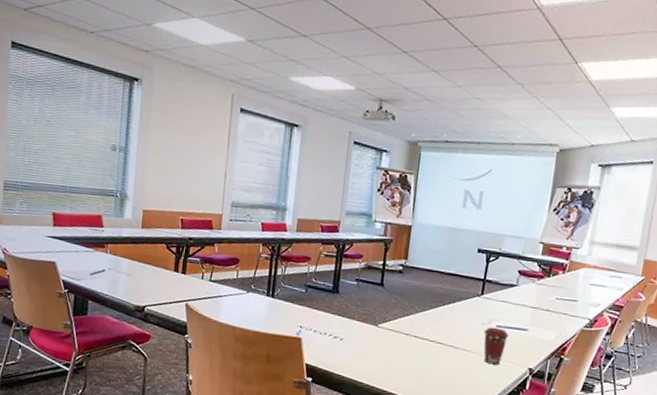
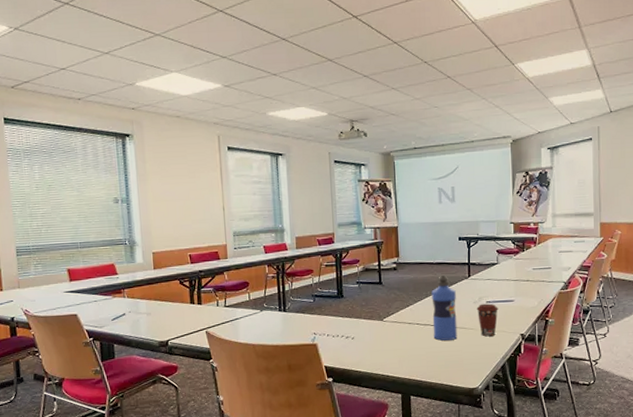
water bottle: none [430,288,464,361] -> present [431,275,458,341]

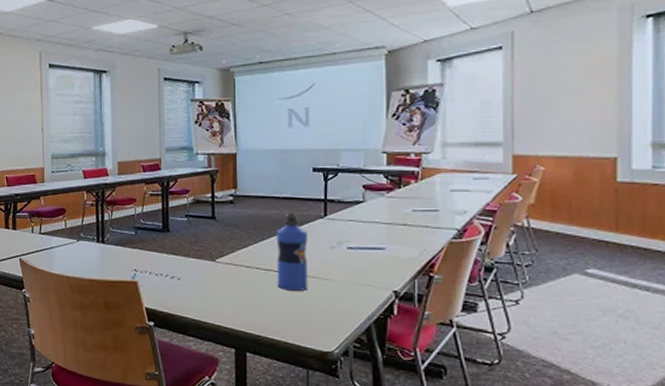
coffee cup: present [476,303,498,337] -> none [334,250,363,291]

